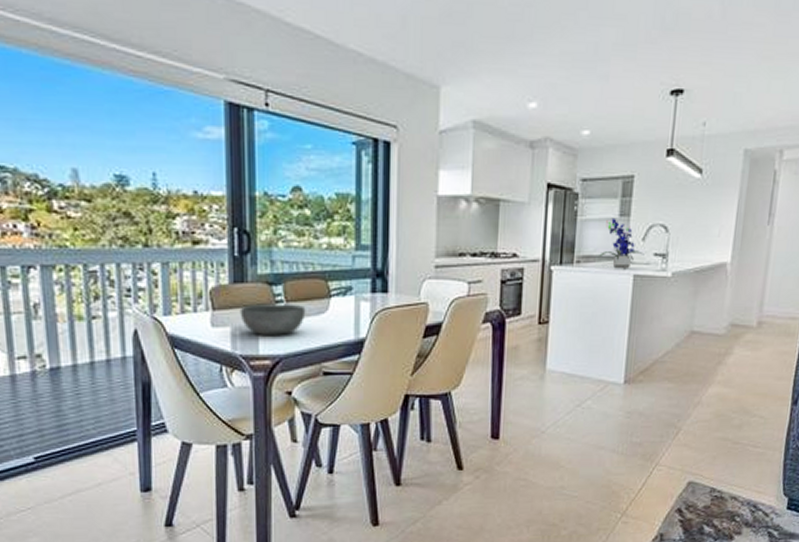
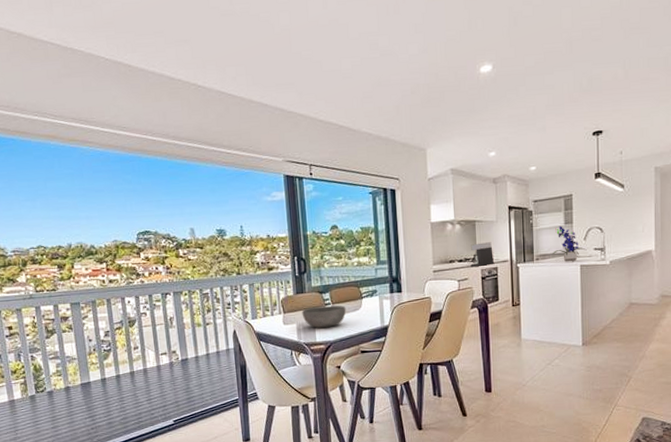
coffee maker: none [487,231,521,266] -> present [471,242,495,268]

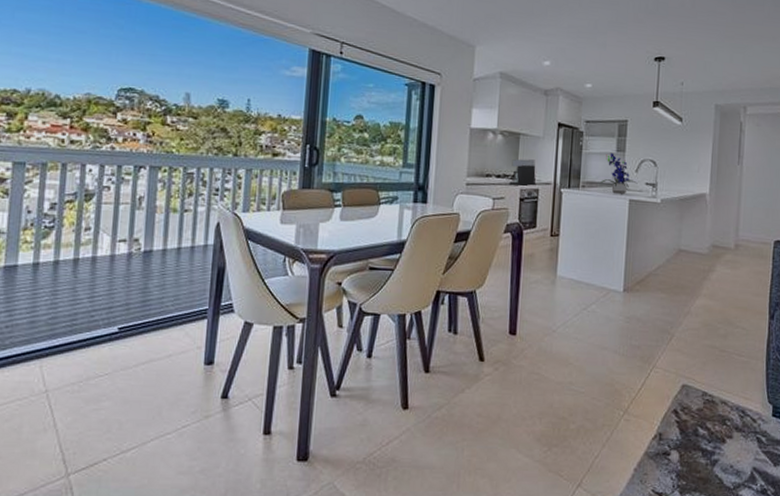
bowl: present [301,305,346,329] -> none [305,206,359,235]

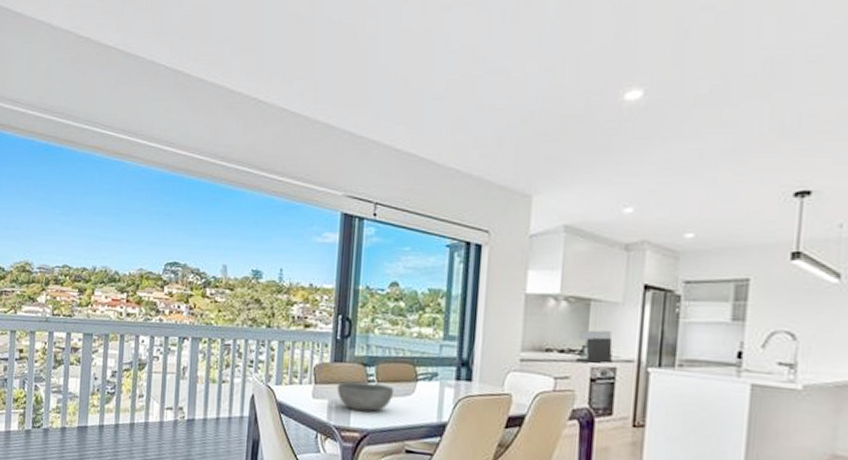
bowl: none [305,206,359,235] -> present [337,381,394,412]
flower arrangement: present [600,152,638,195] -> none [706,321,765,378]

